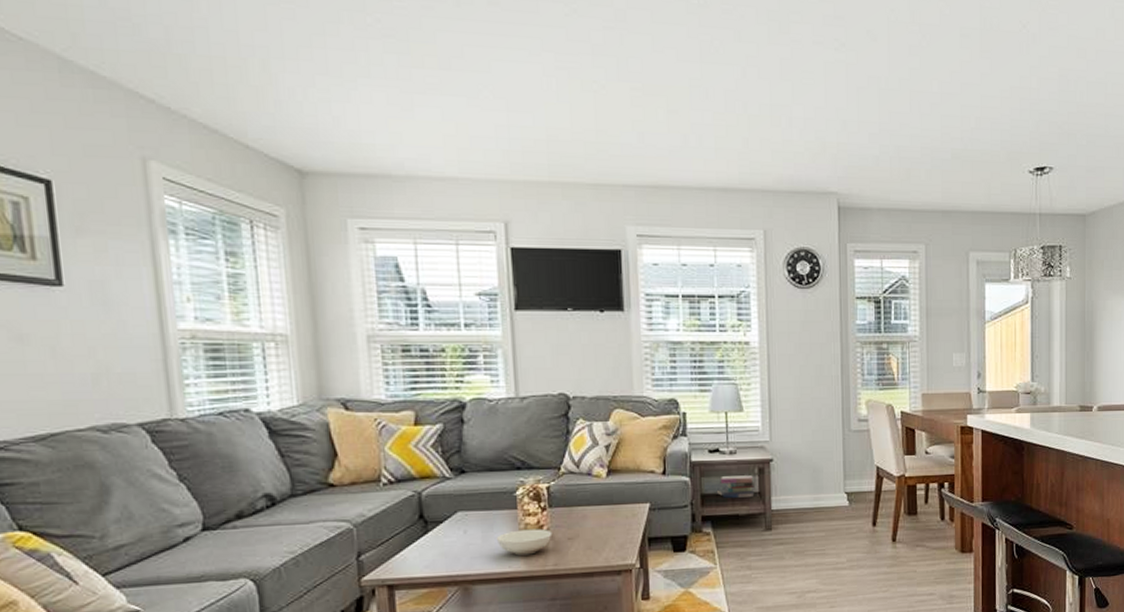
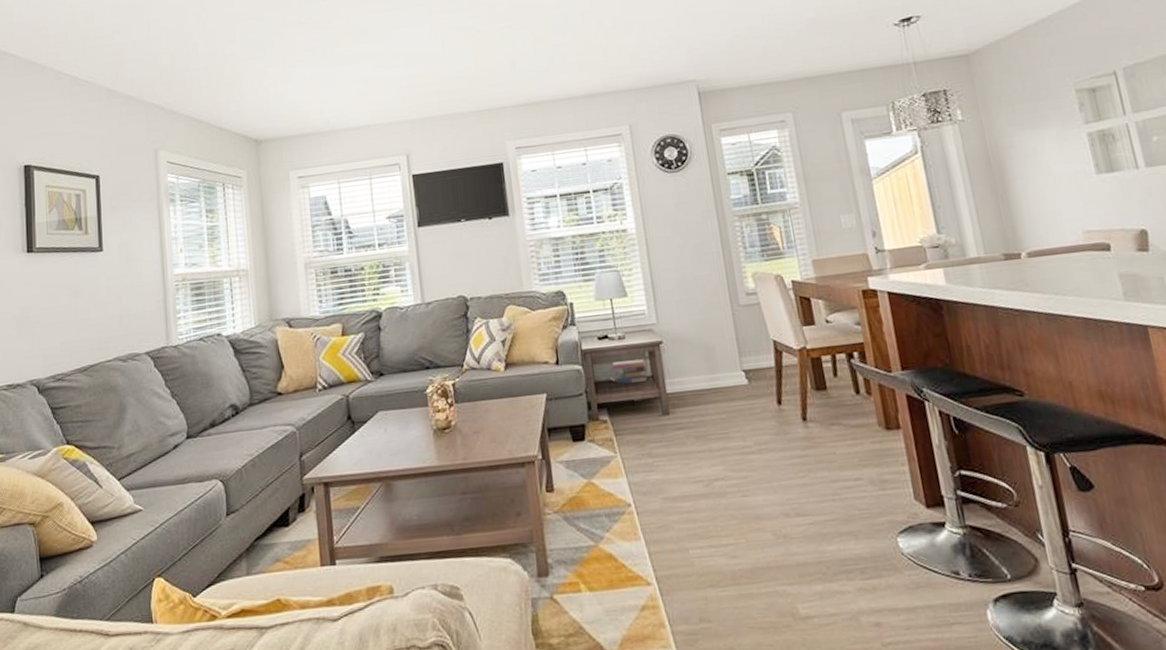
bowl: present [496,529,553,556] -> none [411,424,460,451]

